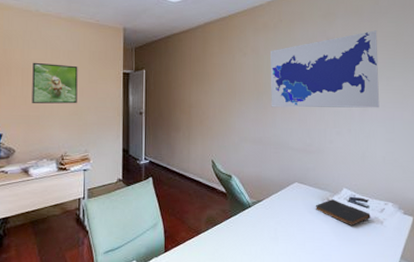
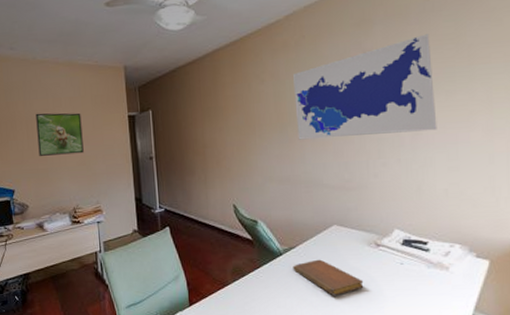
notebook: none [259,212,317,245] -> present [293,259,364,296]
book: present [316,199,371,225] -> none [361,243,432,273]

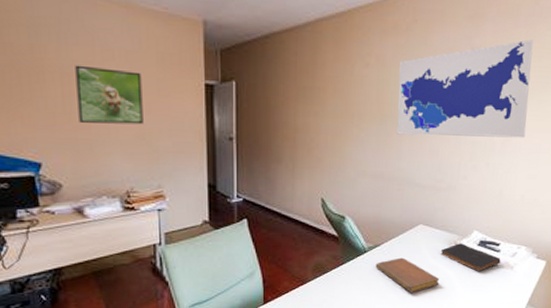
book: none [361,243,432,273] -> present [441,243,501,271]

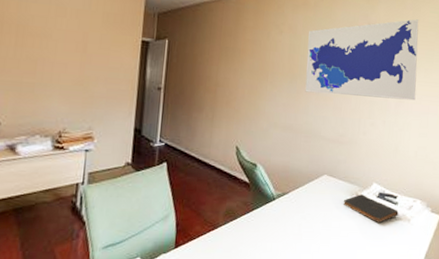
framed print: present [75,65,143,125] -> none [26,19,88,73]
notebook: present [375,257,440,293] -> none [283,206,343,242]

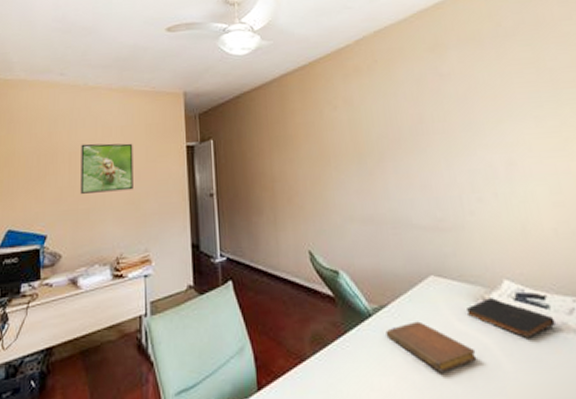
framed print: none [26,19,88,73] -> present [80,143,133,194]
notebook: none [283,206,343,242] -> present [386,321,477,373]
map: present [305,19,419,101] -> none [368,58,533,172]

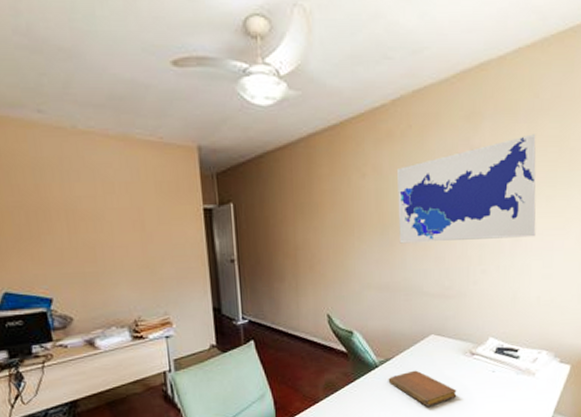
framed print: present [80,143,133,194] -> none [78,200,147,256]
map: none [368,58,533,172] -> present [397,134,536,244]
book: present [467,298,555,338] -> none [456,351,521,380]

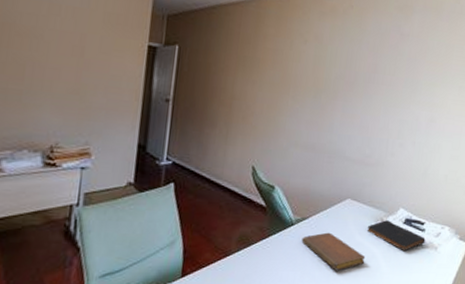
map: present [397,134,536,244] -> none [329,32,455,121]
book: none [456,351,521,380] -> present [367,220,425,250]

